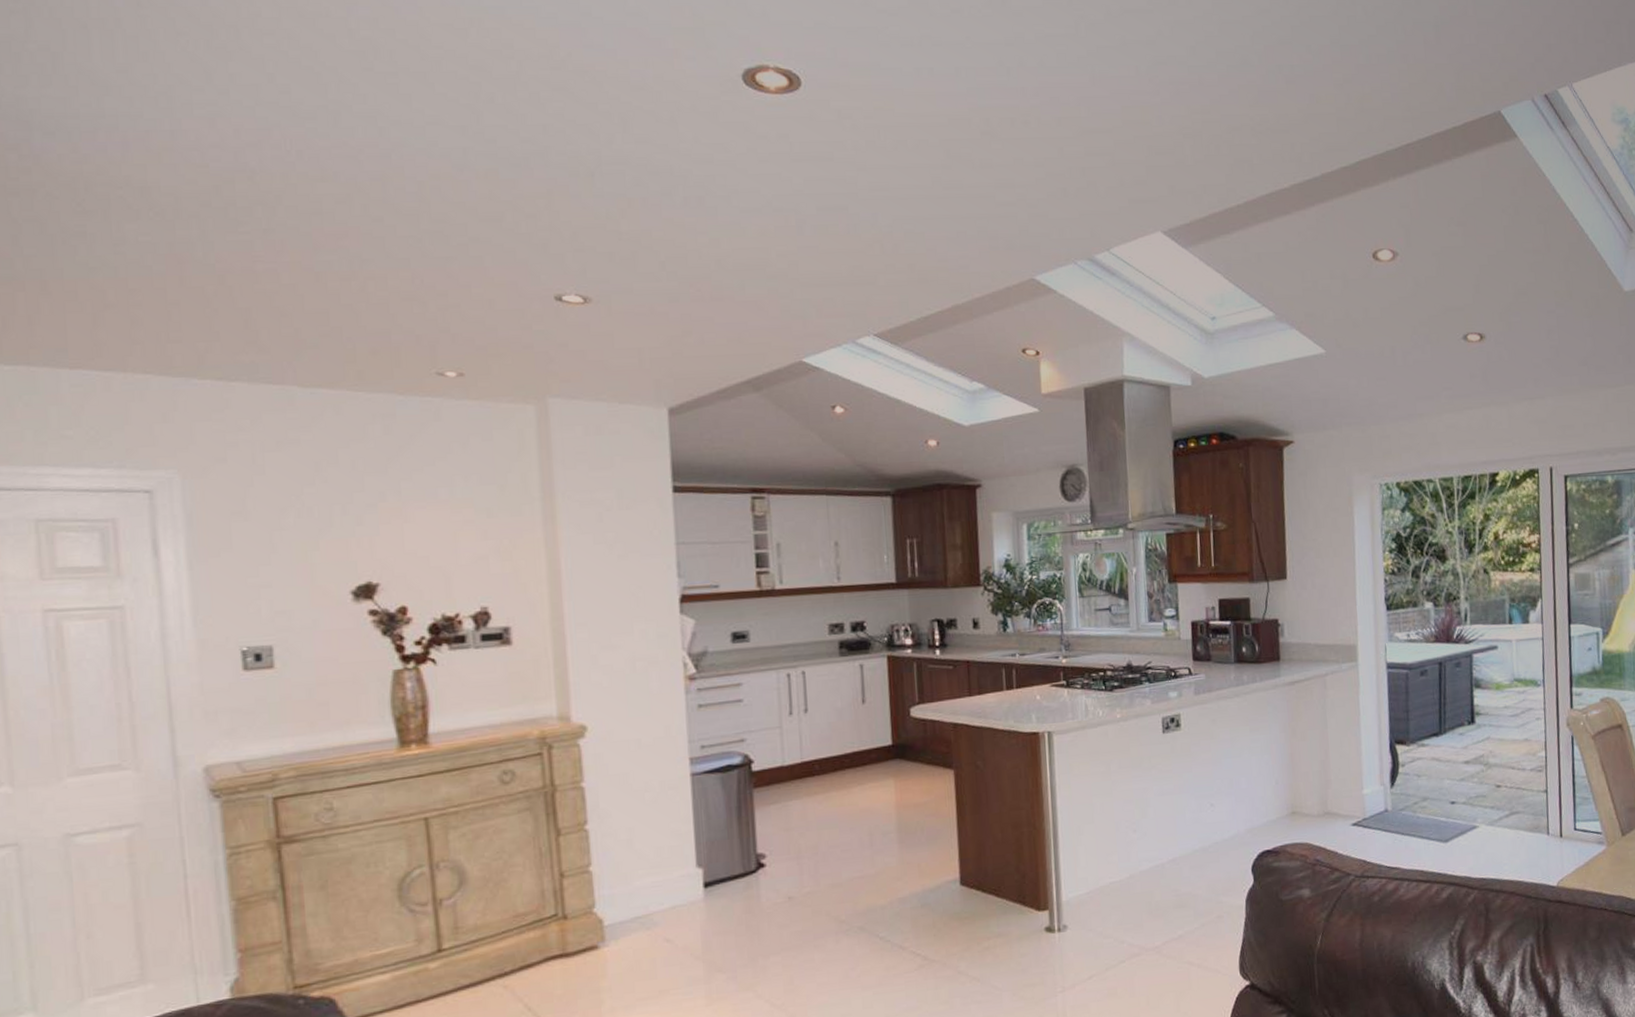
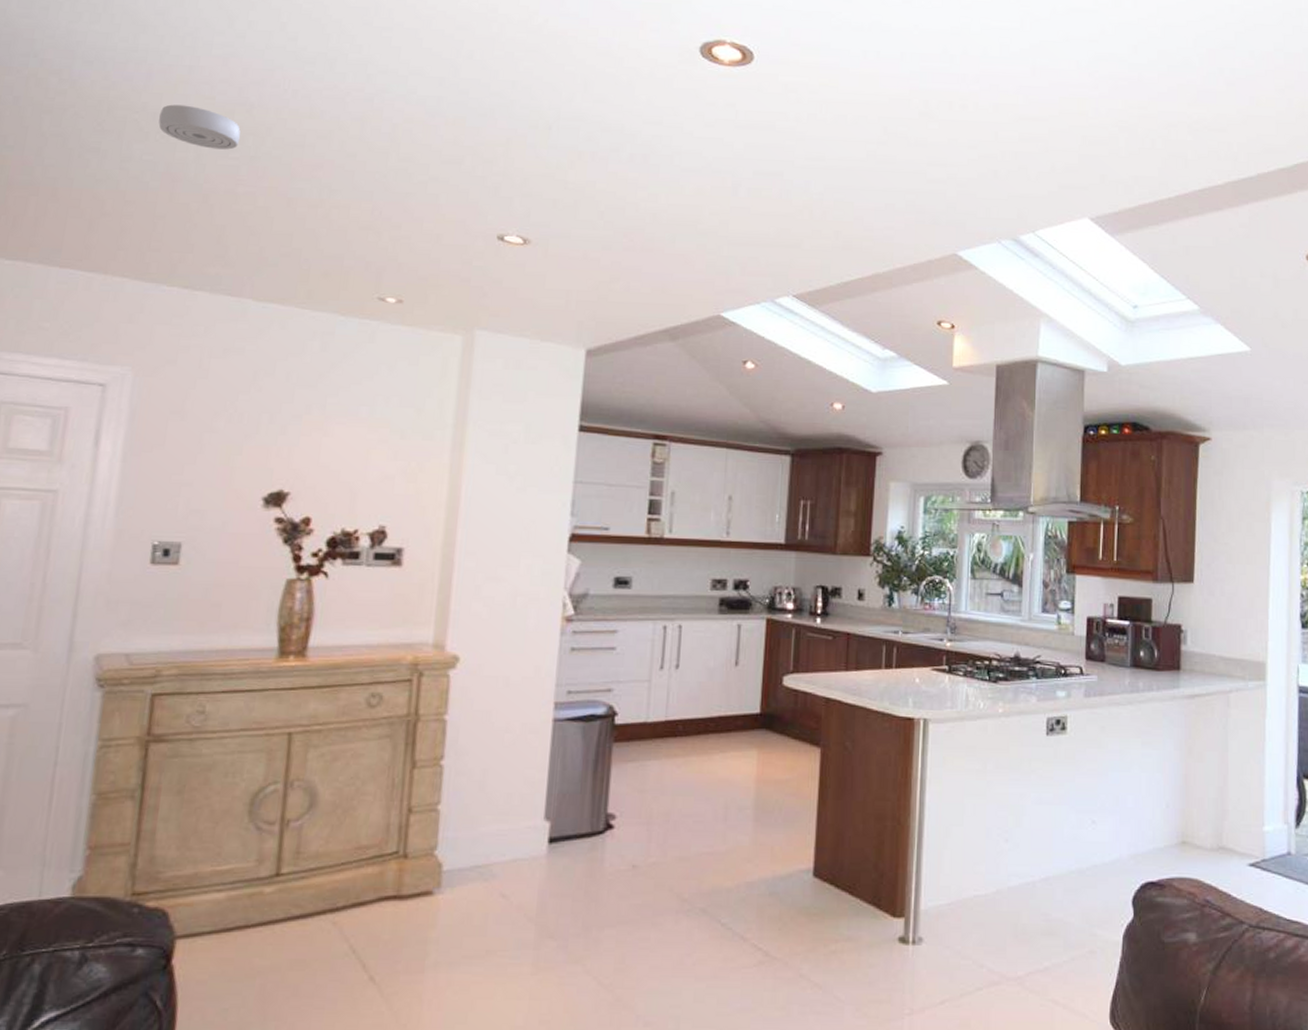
smoke detector: none [148,176,248,224] -> present [158,104,241,150]

